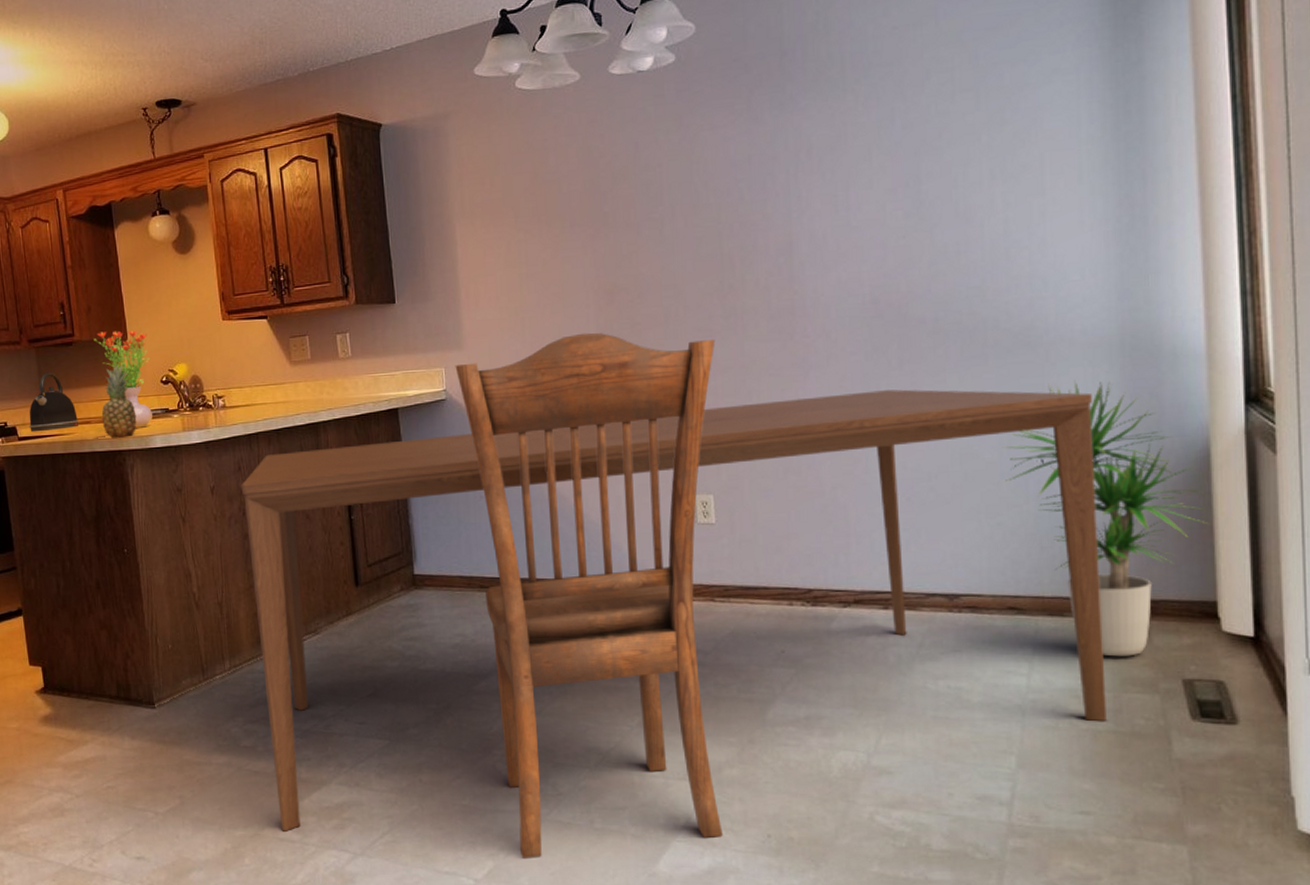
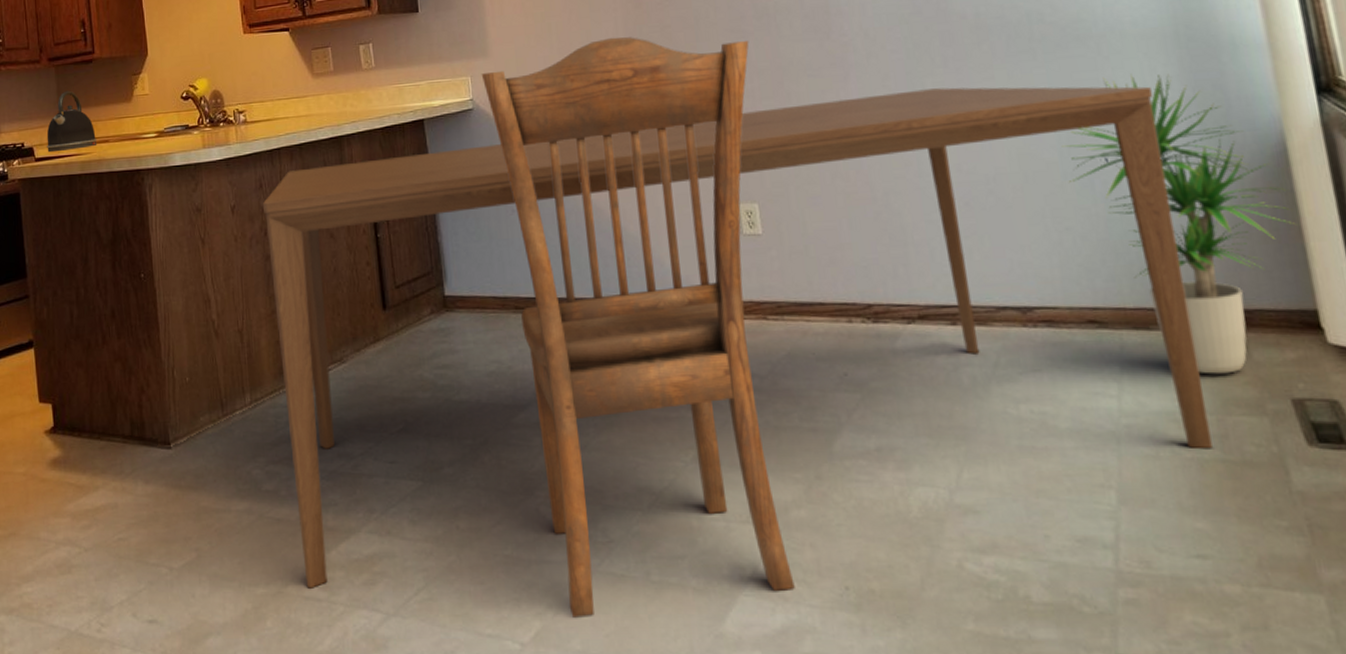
flower arrangement: present [94,330,152,429] -> none [114,46,172,147]
fruit: present [101,364,137,439] -> none [120,81,156,158]

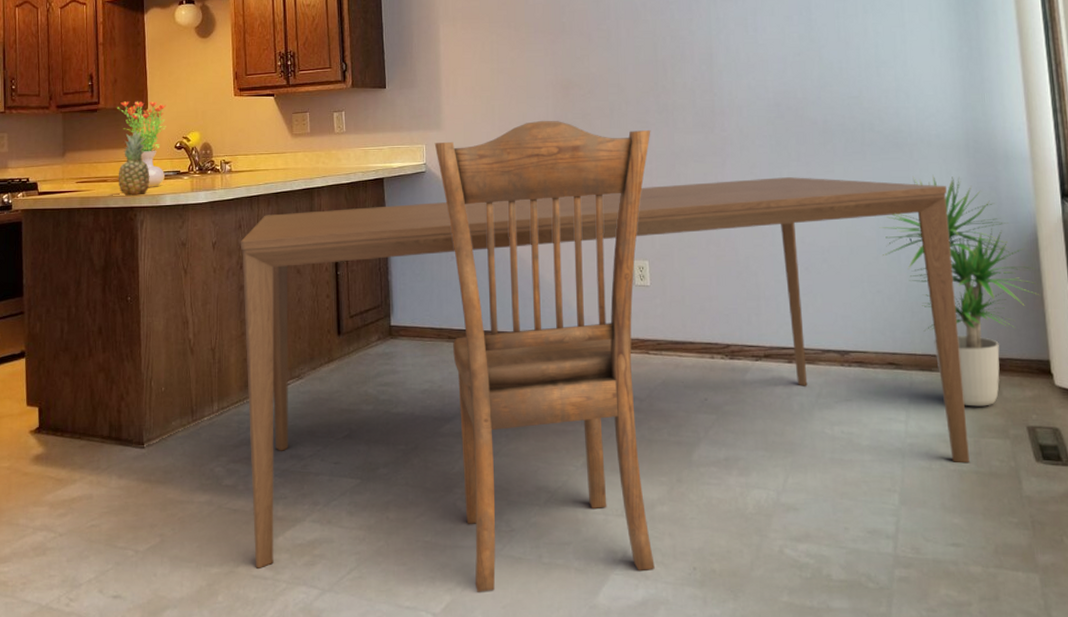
kettle: present [46,90,97,153] -> none [49,135,97,188]
flower arrangement: none [114,46,172,147] -> present [117,101,167,188]
fruit: none [120,81,156,158] -> present [118,130,150,197]

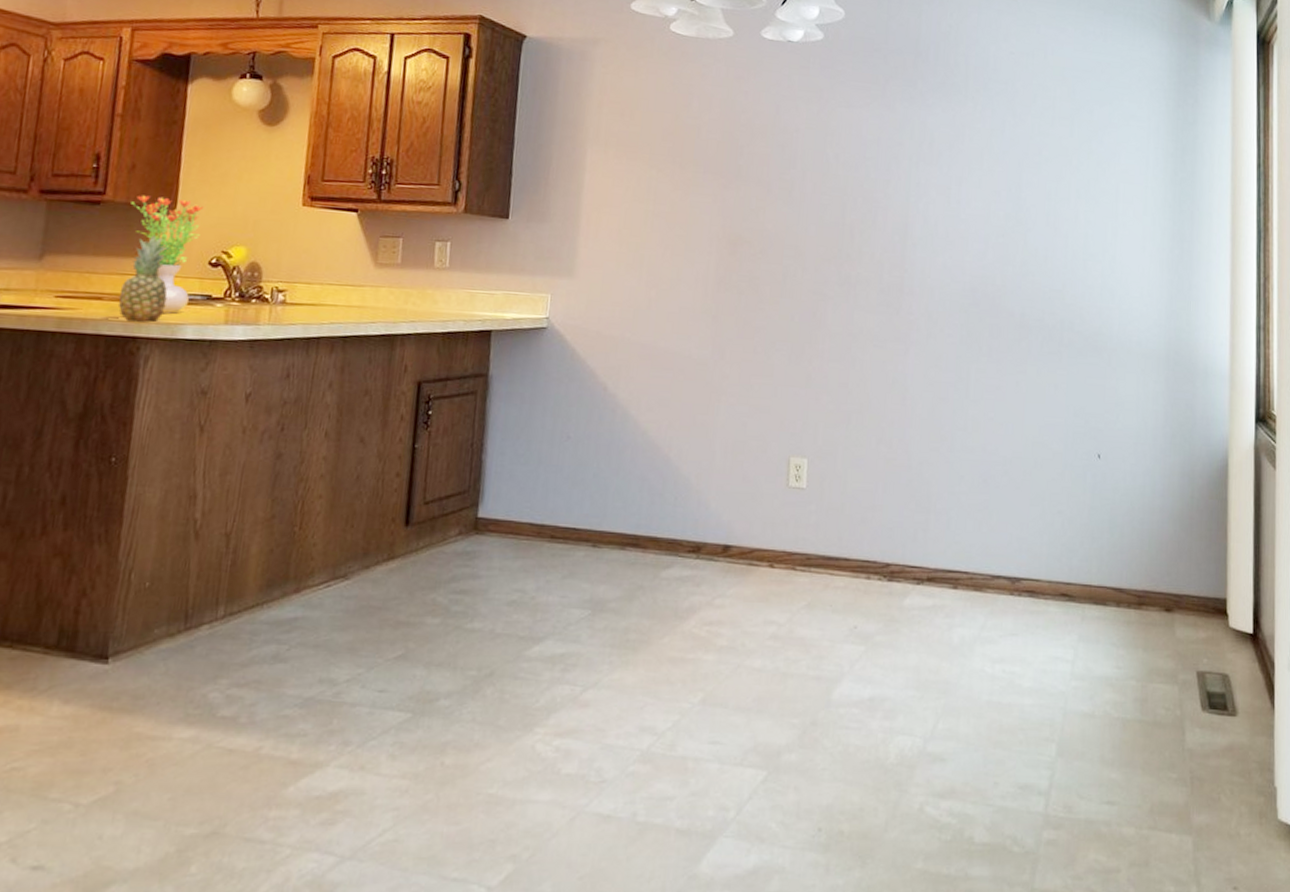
dining table: present [240,177,969,568] -> none [250,363,1142,829]
dining chair: present [434,120,655,592] -> none [546,279,828,860]
potted plant: present [879,174,1039,407] -> none [1067,385,1223,647]

